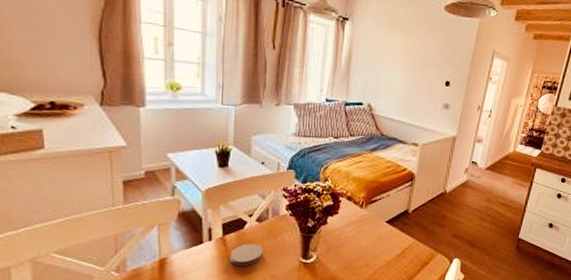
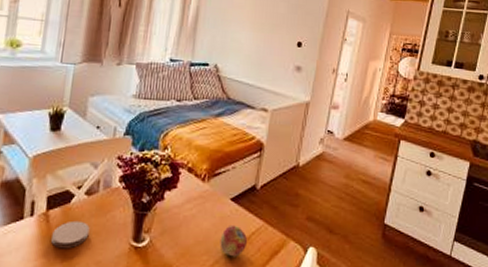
fruit: none [377,242,402,268] -> present [219,224,248,257]

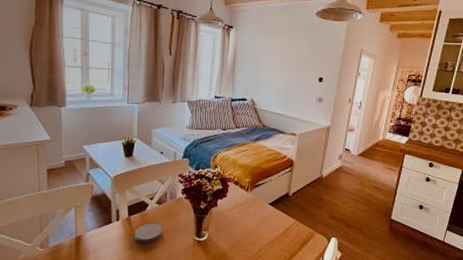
fruit: present [219,224,248,257] -> none [262,223,284,246]

